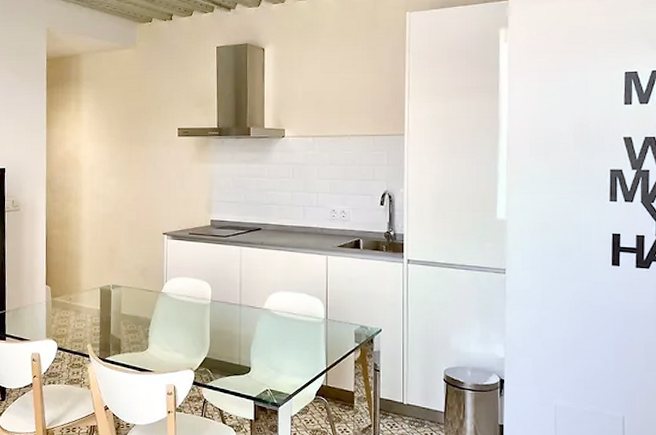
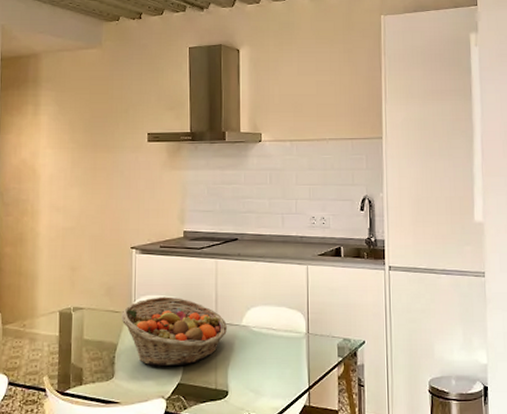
fruit basket: none [154,279,251,342] -> present [121,296,228,367]

